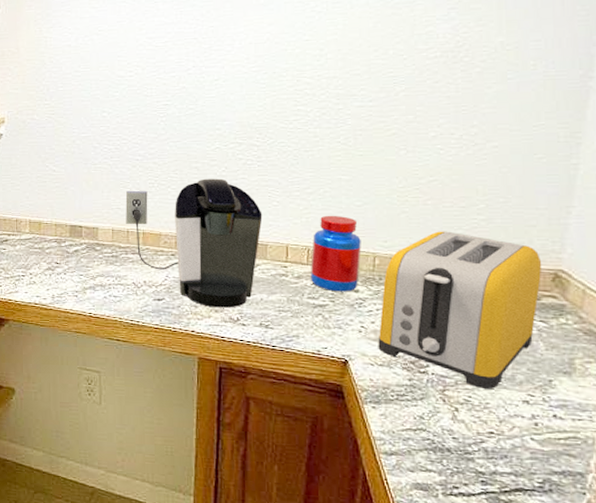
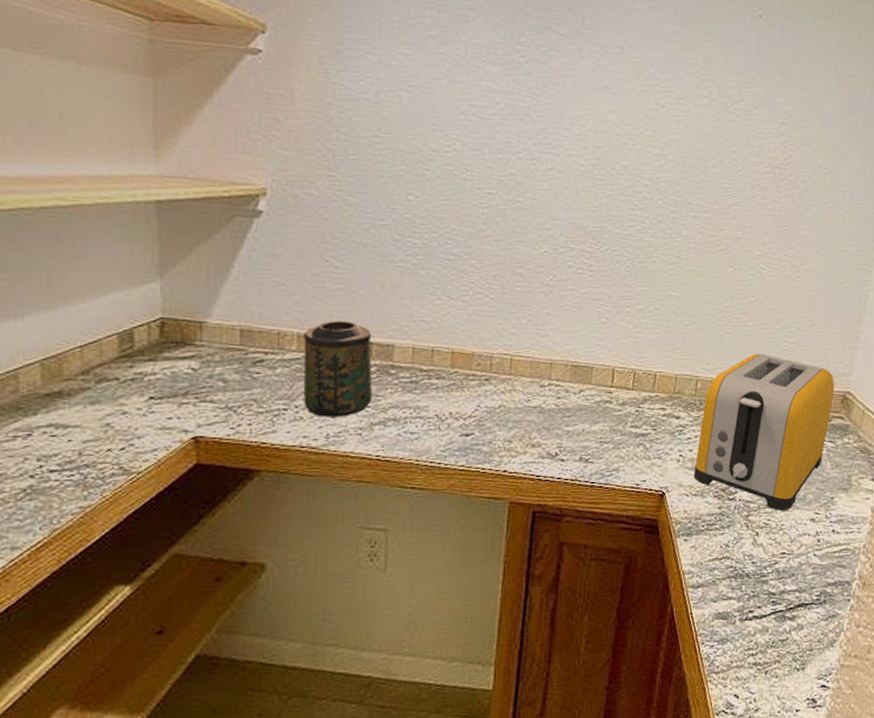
canister: none [33,210,84,282] -> present [303,321,372,417]
coffee maker: present [125,178,263,308] -> none [431,288,590,442]
jar: present [310,215,361,292] -> none [634,335,686,419]

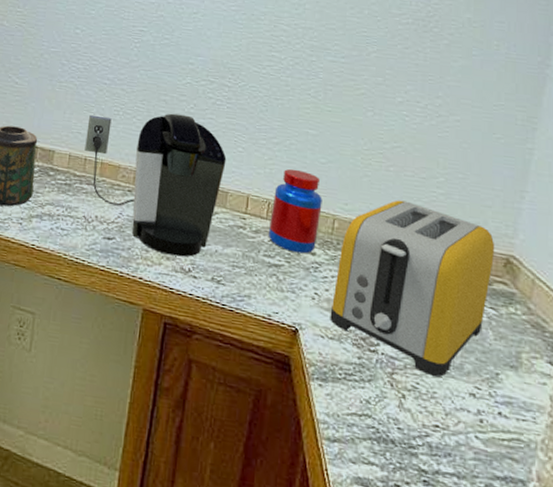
coffee maker: none [431,288,590,442] -> present [84,113,227,257]
jar: none [634,335,686,419] -> present [268,168,322,254]

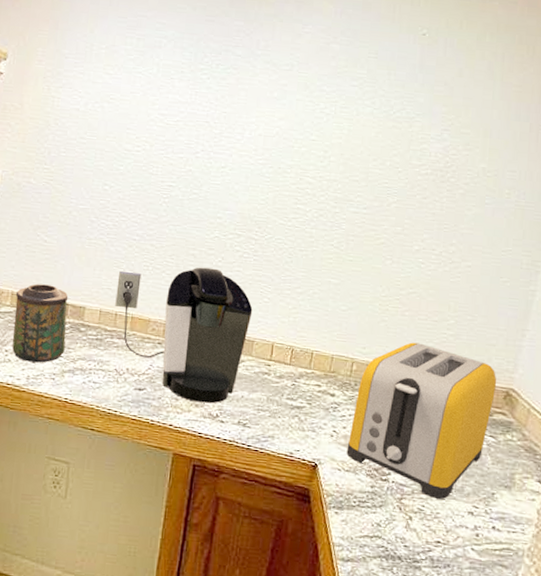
jar: present [268,168,322,254] -> none [291,316,342,396]

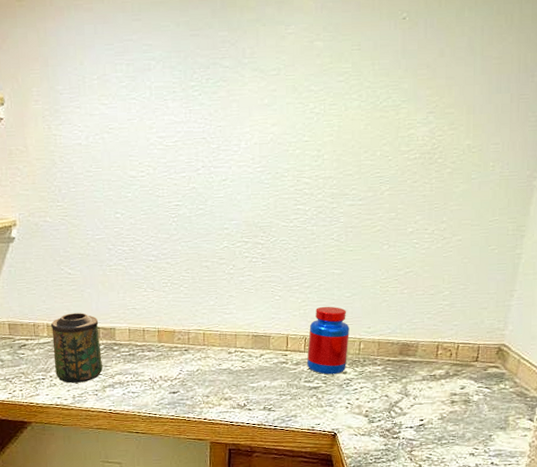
coffee maker: present [115,267,253,404] -> none [140,276,266,396]
jar: none [291,316,342,396] -> present [306,306,349,375]
toaster: present [346,342,497,499] -> none [361,316,490,447]

